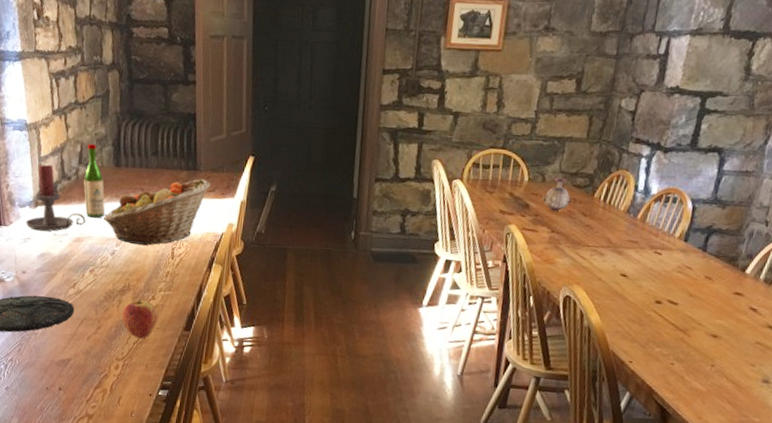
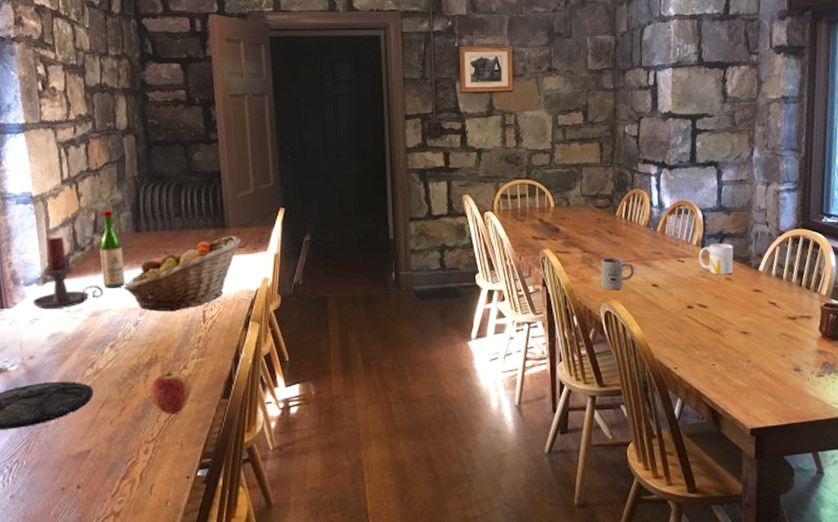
vase: present [543,177,572,212] -> none [570,200,597,233]
mug: none [565,240,605,276] -> present [600,257,635,291]
mug: none [678,238,722,273] -> present [698,243,734,275]

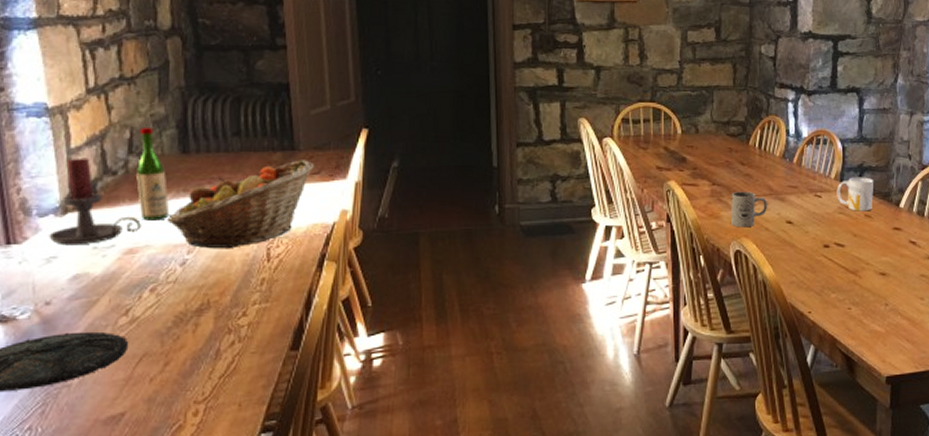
apple: present [150,371,191,415] -> none [201,319,252,370]

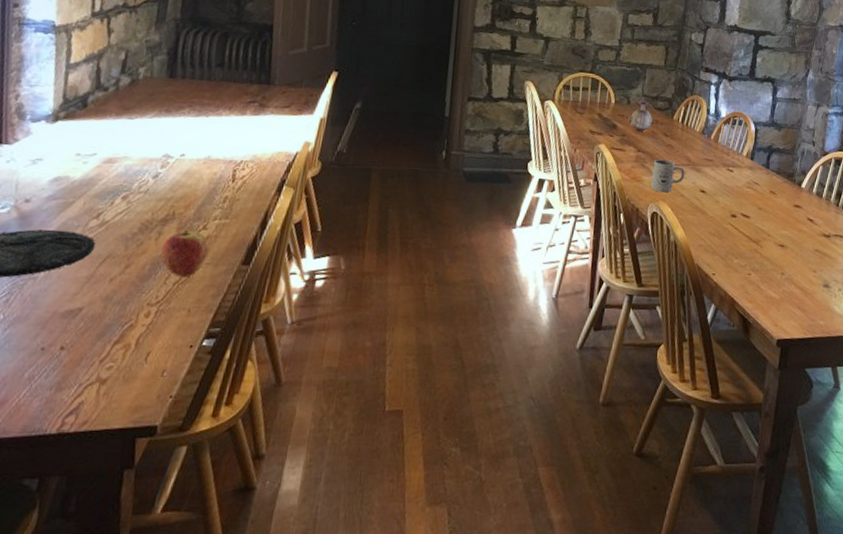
candle holder: present [49,158,141,246] -> none [37,72,123,151]
wine bottle: present [136,126,170,221] -> none [123,51,152,135]
fruit basket: present [166,160,315,249] -> none [146,93,286,167]
apple: none [201,319,252,370] -> present [160,230,209,277]
vase: none [699,127,728,164] -> present [628,100,655,133]
mug: present [837,177,874,211] -> none [747,156,781,188]

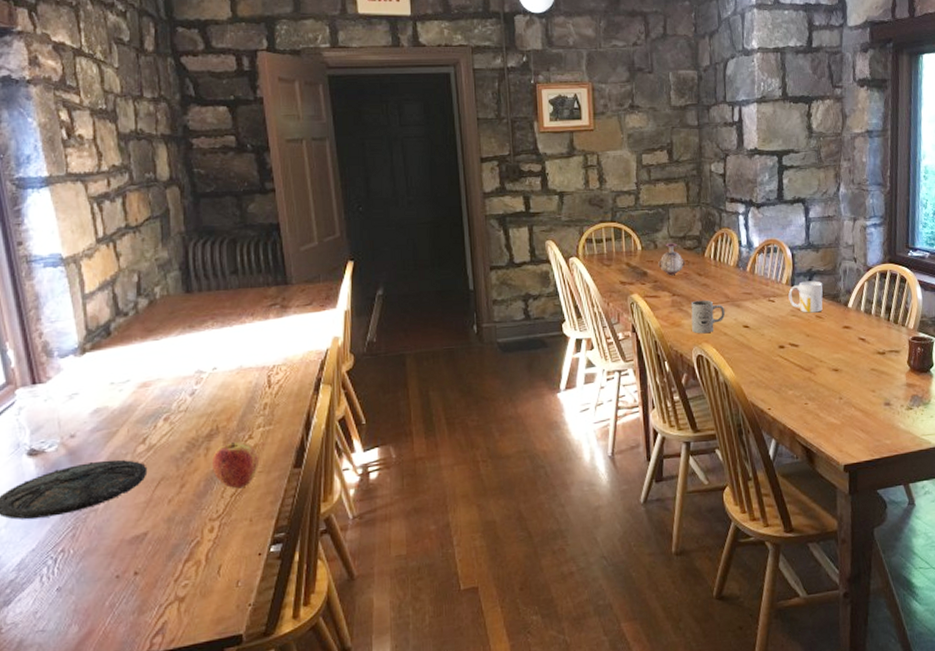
mug: none [747,156,781,188] -> present [788,281,823,313]

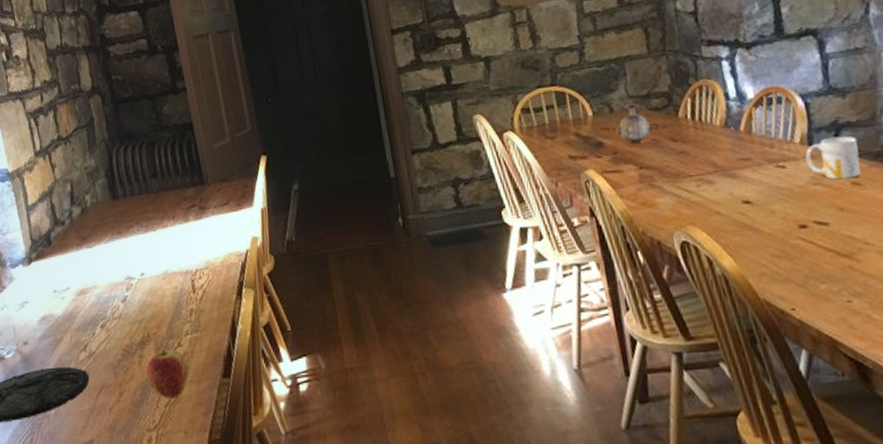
mug: present [690,300,726,334] -> none [665,171,716,215]

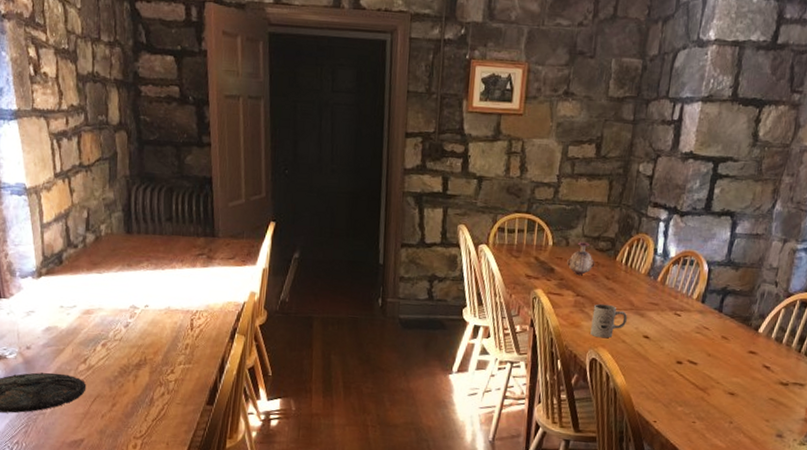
apple: present [146,349,189,399] -> none [139,374,178,415]
mug: none [665,171,716,215] -> present [590,303,628,339]
mug: present [805,136,861,179] -> none [696,299,736,333]

